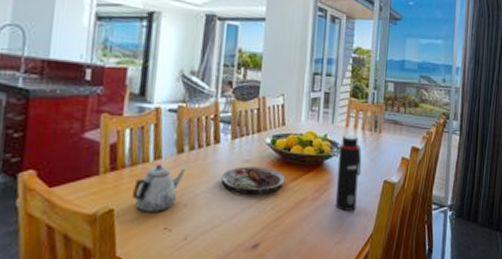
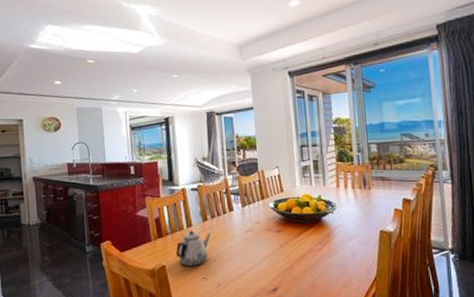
plate: present [221,166,286,194] -> none [239,226,291,250]
water bottle: present [335,135,362,211] -> none [333,194,358,259]

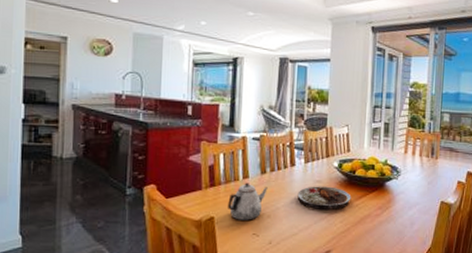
plate: none [239,226,291,250] -> present [297,186,352,210]

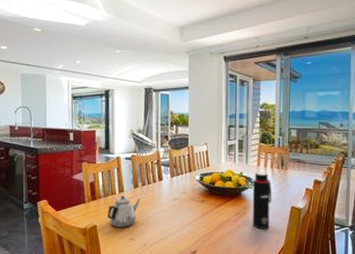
plate: present [297,186,352,210] -> none [166,197,212,216]
water bottle: none [396,161,420,227] -> present [252,172,272,229]

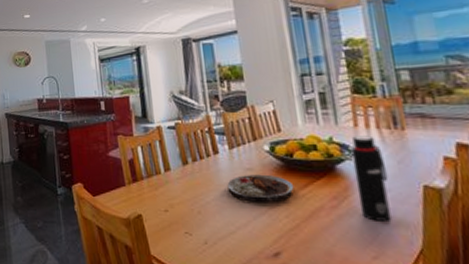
teapot: present [108,196,140,227] -> none [153,175,193,217]
plate: none [166,197,212,216] -> present [227,174,295,202]

